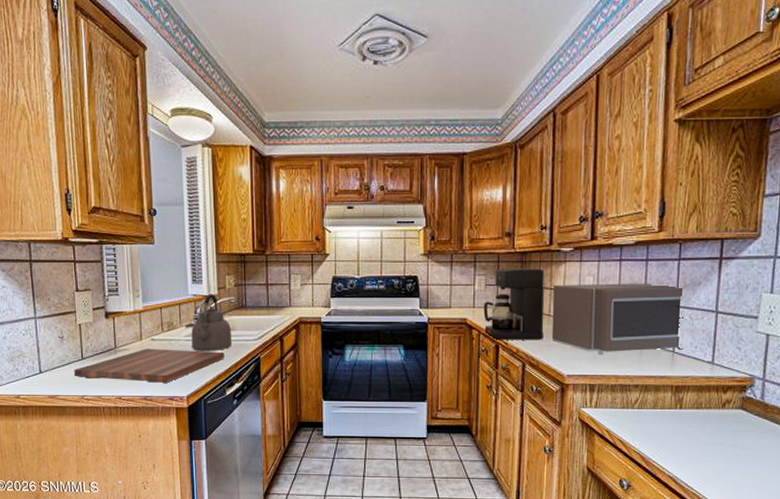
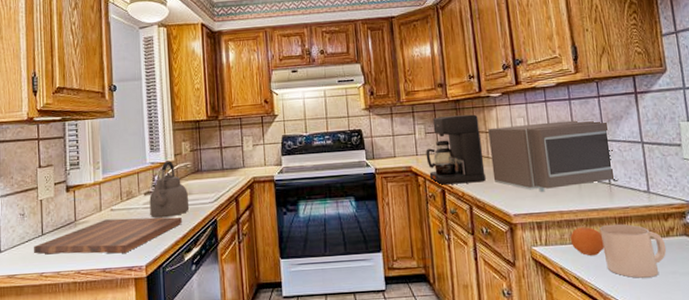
fruit: none [622,392,656,422] -> present [571,226,604,257]
mug: none [653,392,719,446] -> present [599,223,667,278]

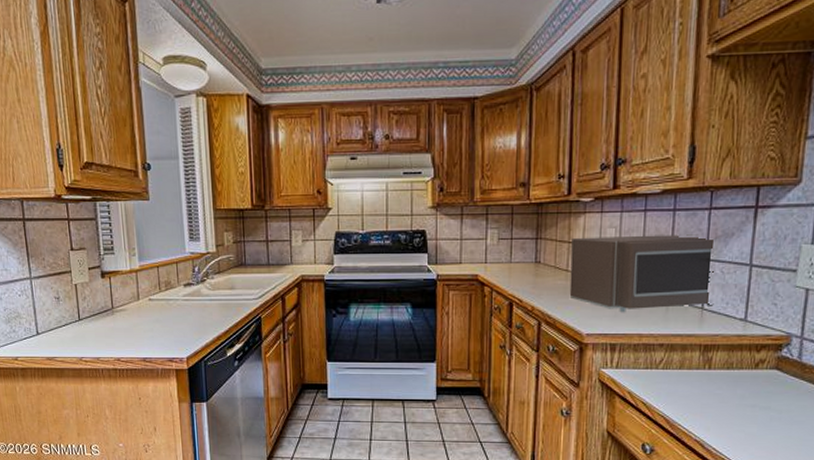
cutting board: present [34,216,182,254] -> none [71,309,224,344]
kettle: present [149,161,190,218] -> none [189,252,232,311]
coffee maker: present [425,114,486,185] -> none [496,221,562,297]
fruit: present [571,226,604,257] -> none [645,351,682,383]
mug: present [599,223,667,278] -> none [679,351,752,409]

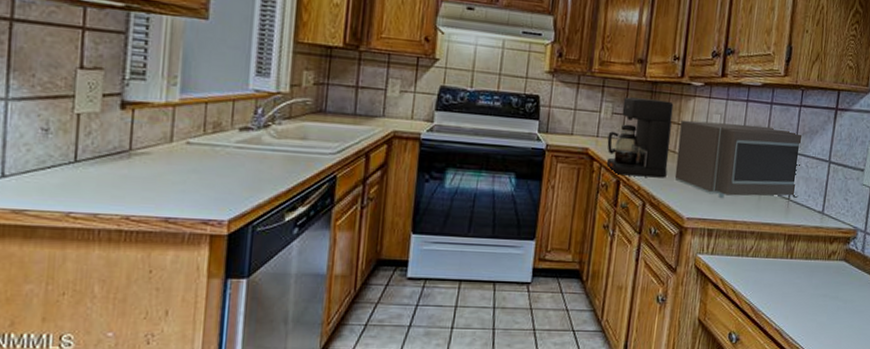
coffee maker: none [496,221,562,297] -> present [606,97,674,178]

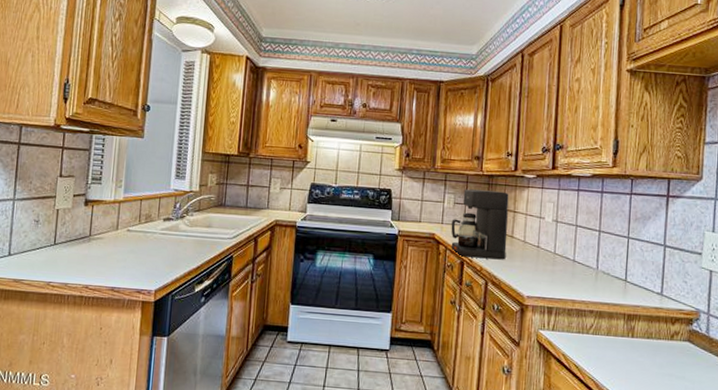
microwave: present [674,119,801,198] -> none [513,208,635,280]

